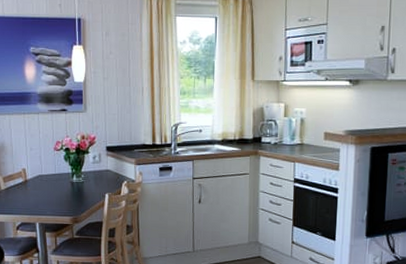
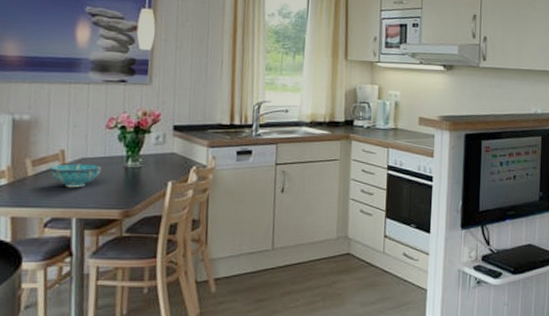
decorative bowl: none [16,179,54,199] -> present [49,163,101,188]

